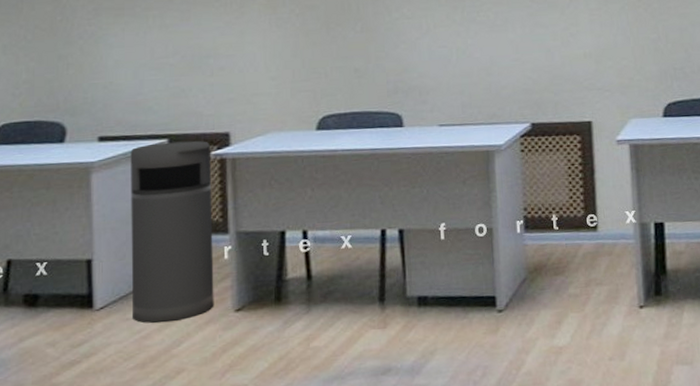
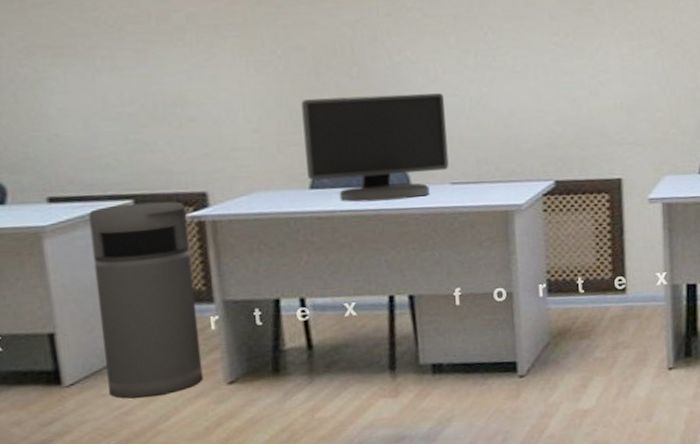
monitor: none [313,45,437,143] -> present [301,93,449,203]

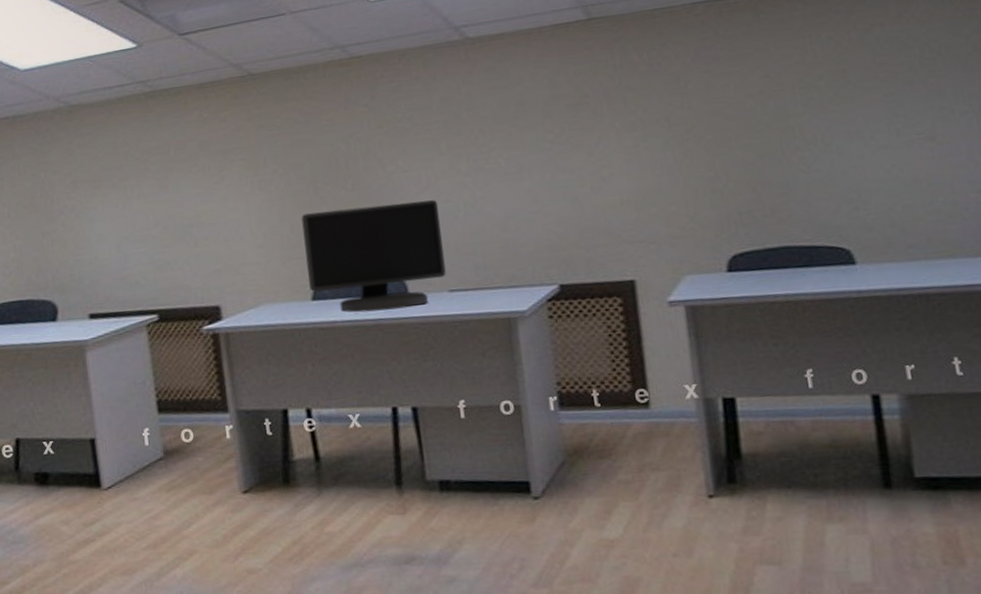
trash bin: present [88,201,203,399] -> none [122,315,221,504]

